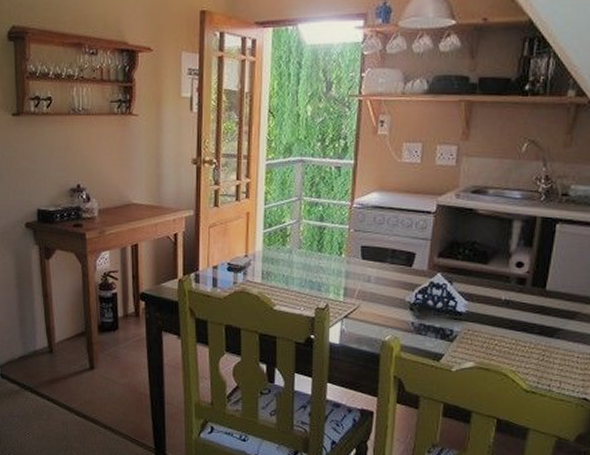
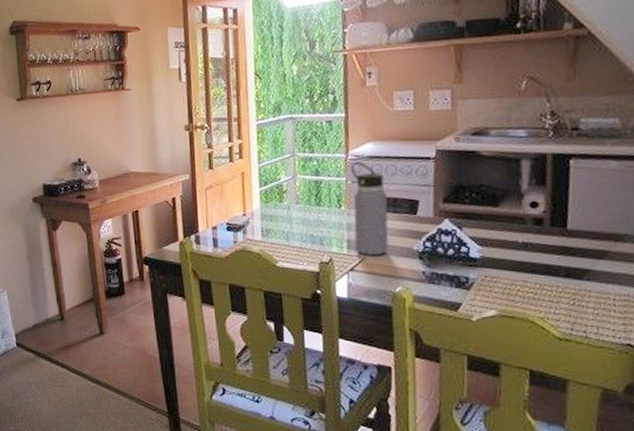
water bottle: none [350,211,386,304] -> present [350,161,389,255]

